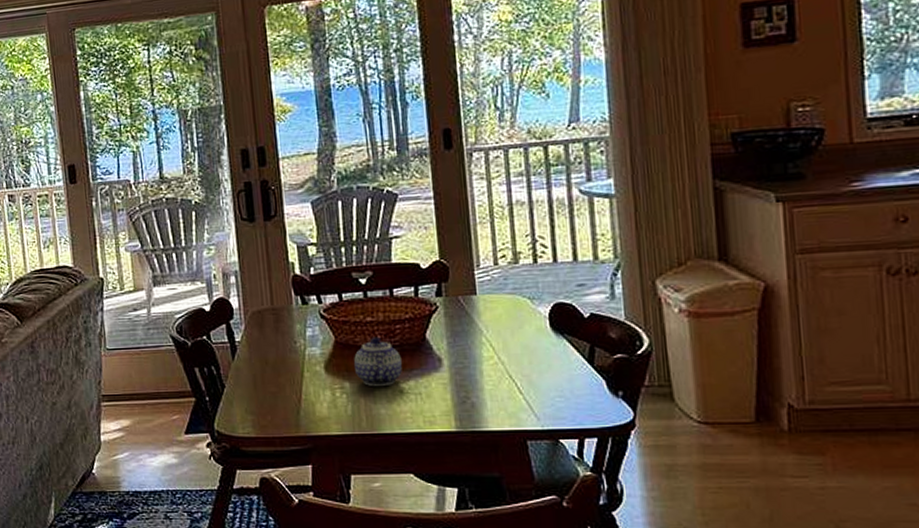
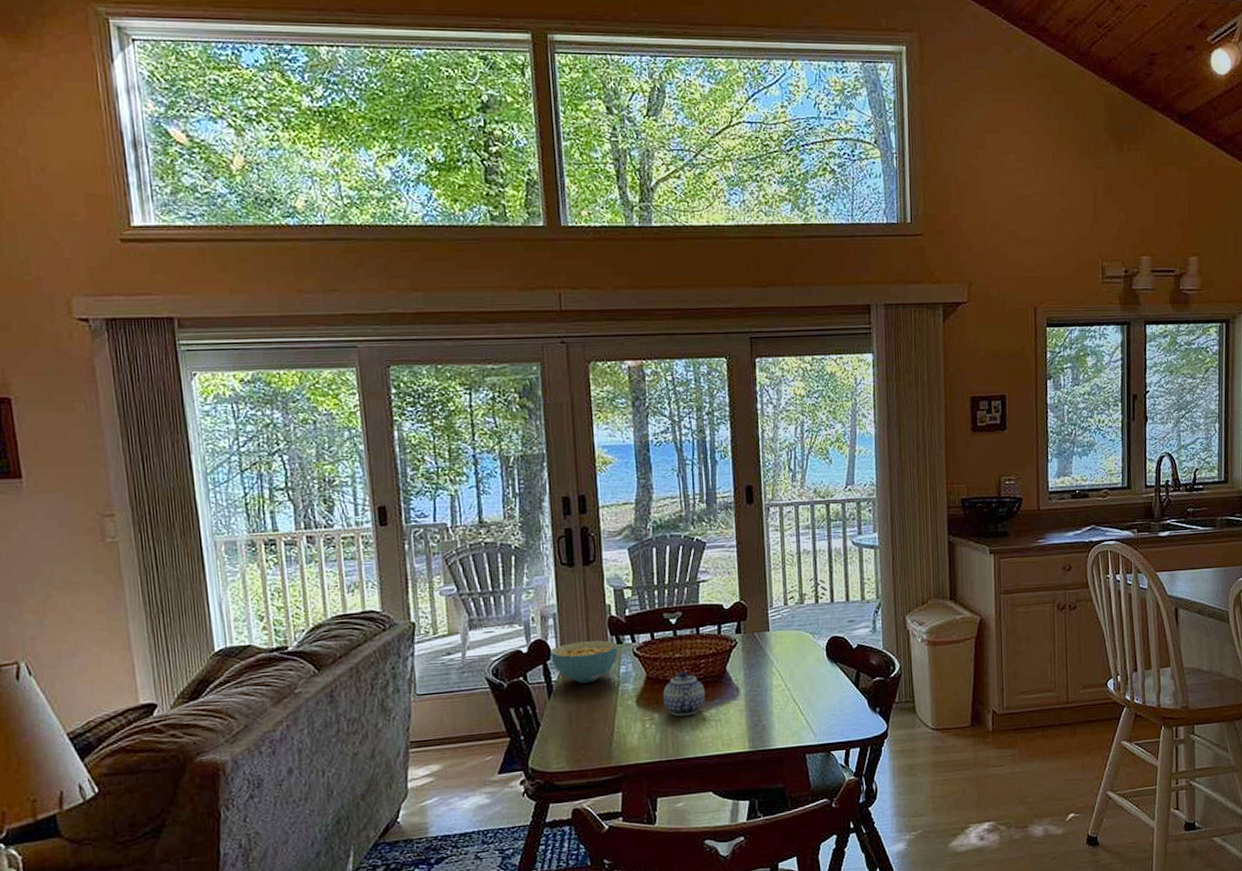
cereal bowl: none [234,300,304,345] -> present [551,640,618,684]

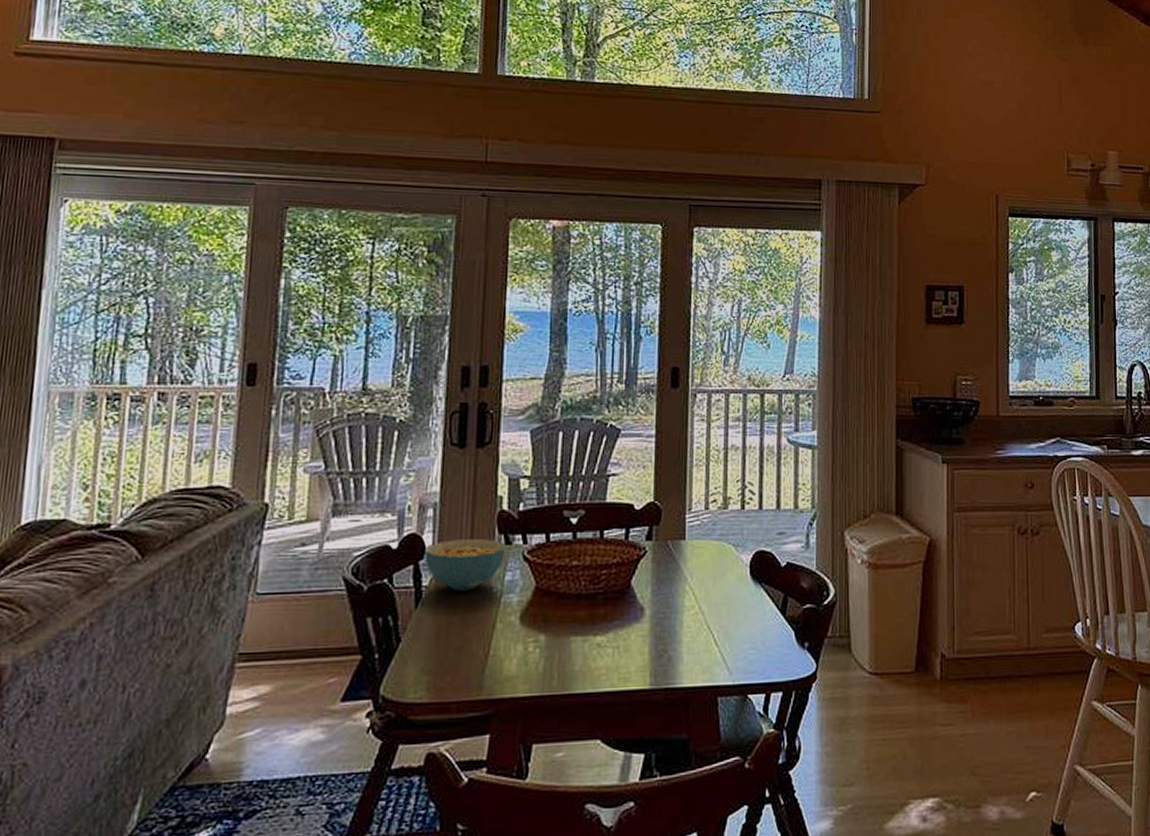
teapot: present [663,671,705,717] -> none [553,582,603,640]

